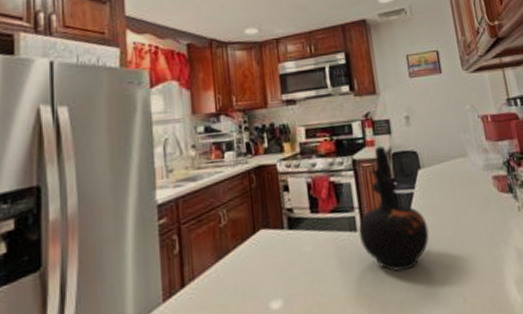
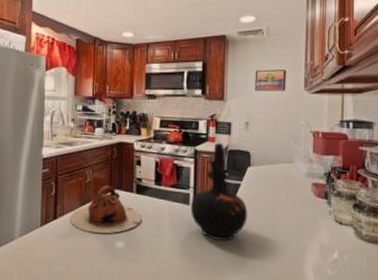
teapot: none [203,225,300,297] -> present [69,185,142,233]

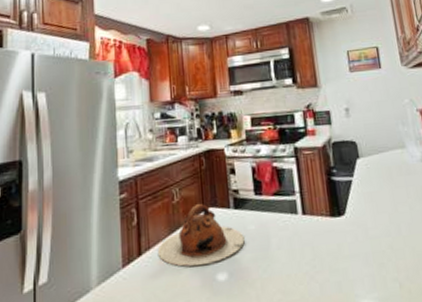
ceramic jug: present [190,142,248,241] -> none [299,135,367,254]

